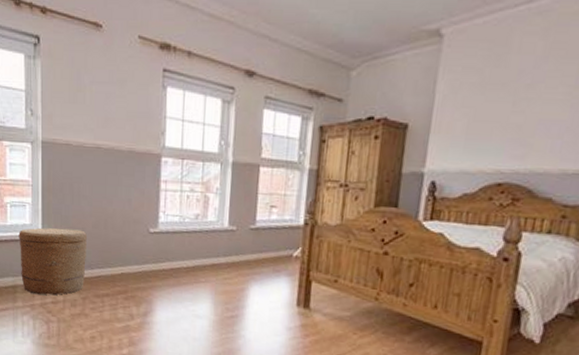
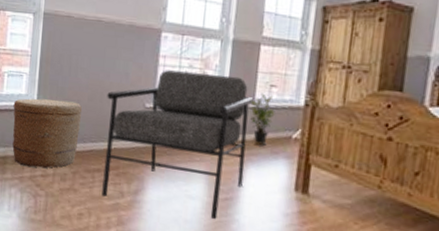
armchair: none [111,194,255,337] -> present [101,70,254,220]
potted plant: none [252,214,276,265] -> present [250,93,275,146]

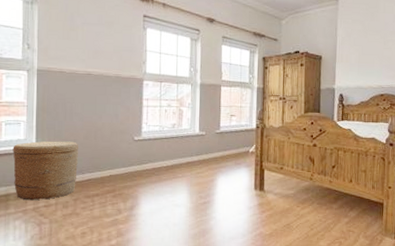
armchair: present [101,70,254,220] -> none [100,110,220,220]
potted plant: present [250,93,275,146] -> none [217,121,236,160]

